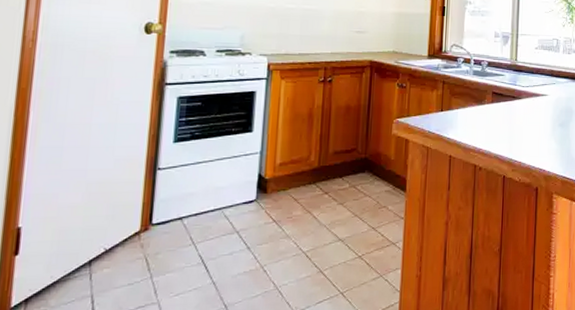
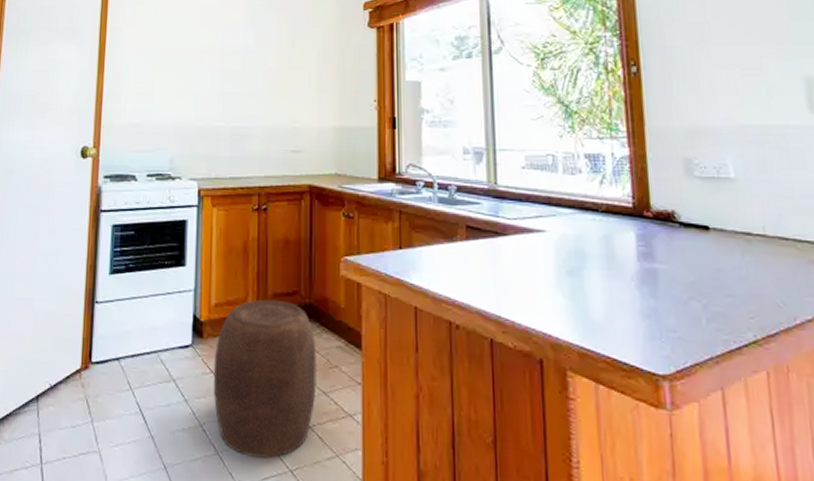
stool: none [274,156,369,287] -> present [213,299,317,459]

